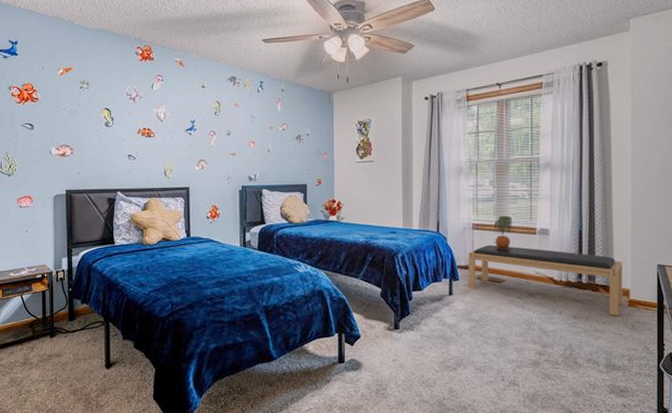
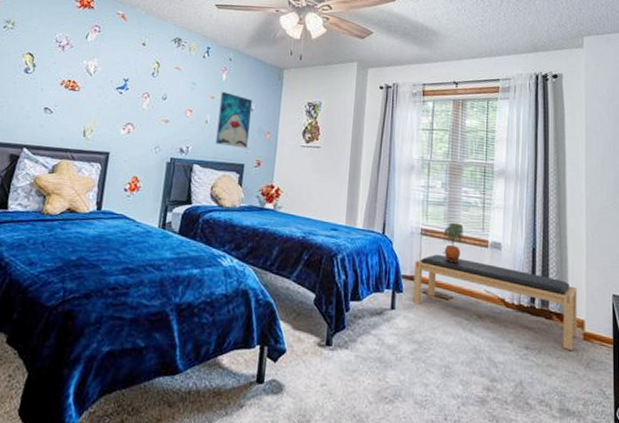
wall art: none [278,121,307,170] -> present [215,92,252,149]

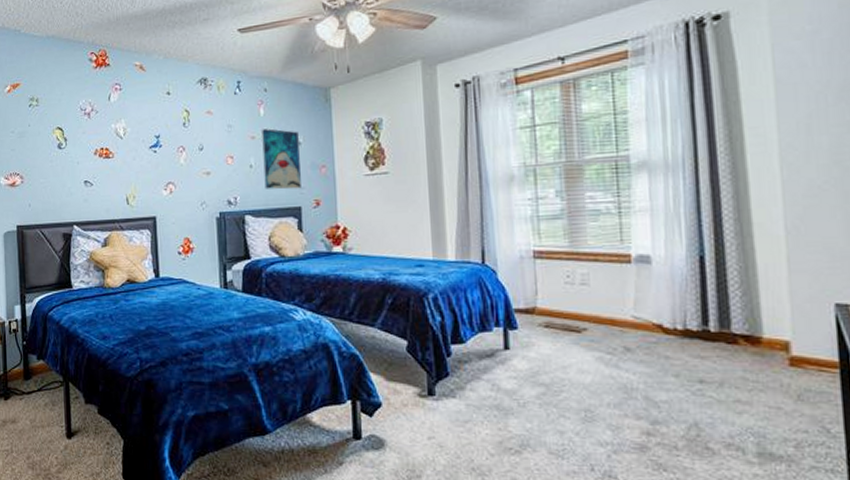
bench: present [412,254,577,350] -> none [529,279,779,380]
potted plant: present [443,222,464,262] -> none [565,237,594,286]

